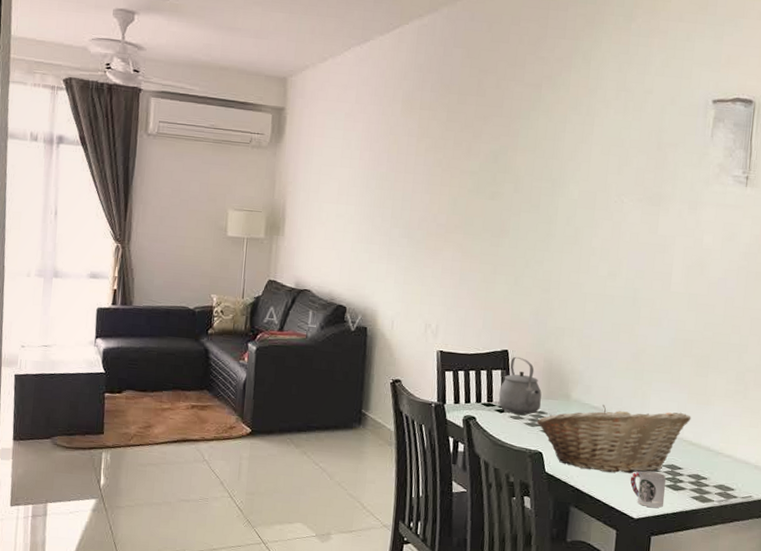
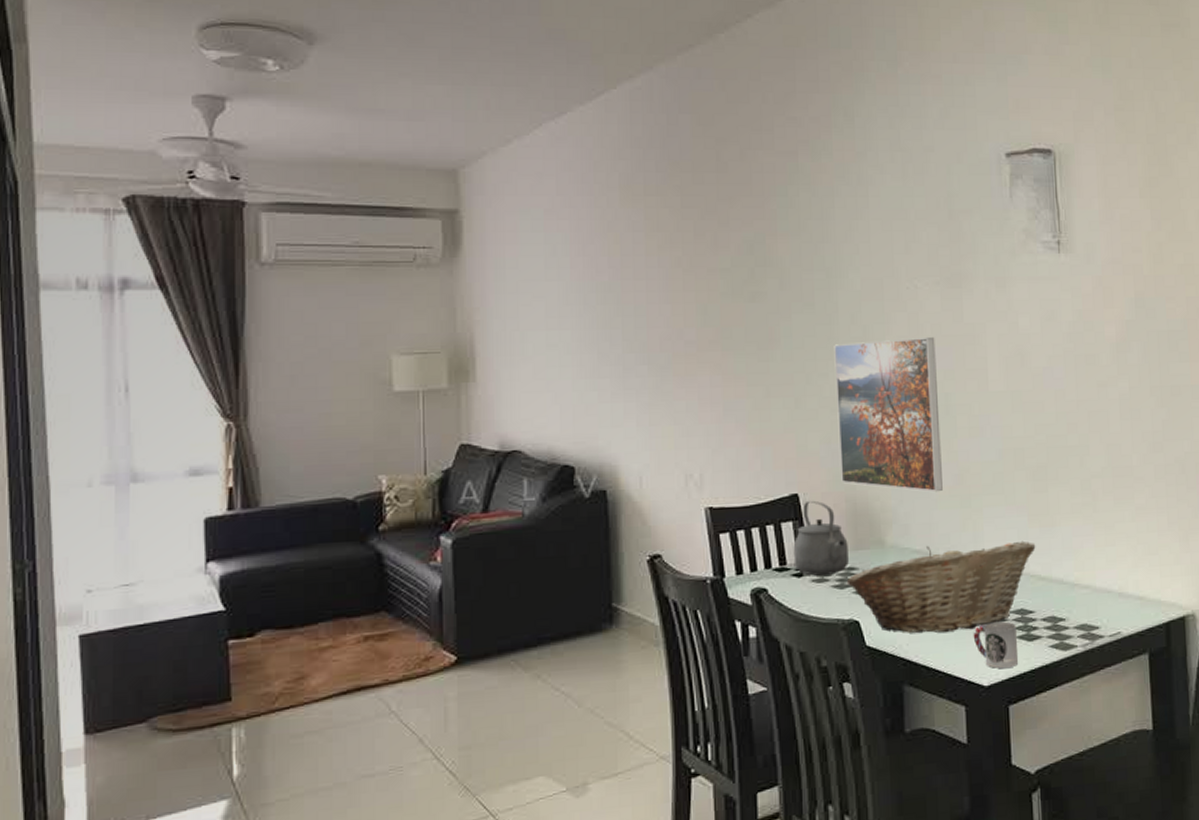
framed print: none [543,239,632,365] -> present [834,336,943,493]

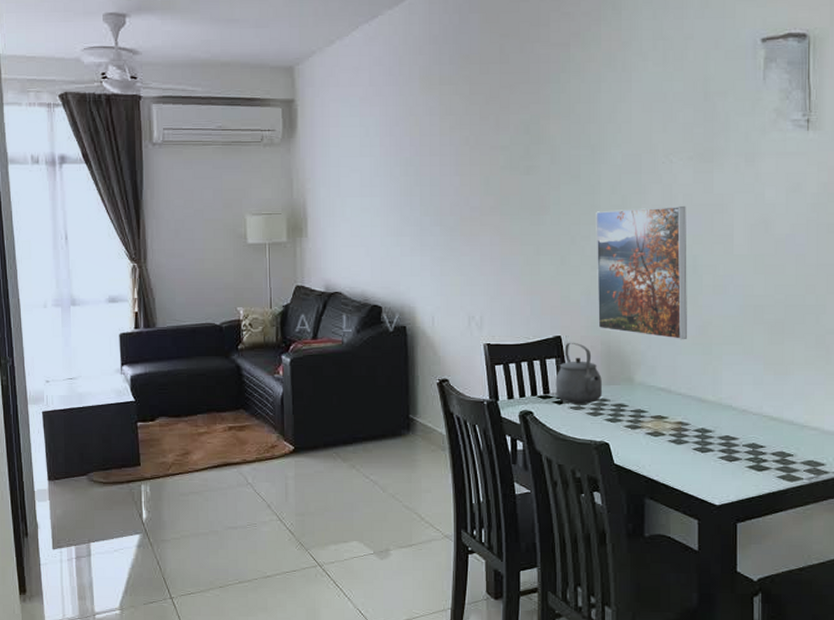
fruit basket: present [846,540,1036,634] -> none [599,385,770,458]
cup: present [973,621,1019,669] -> none [708,453,748,492]

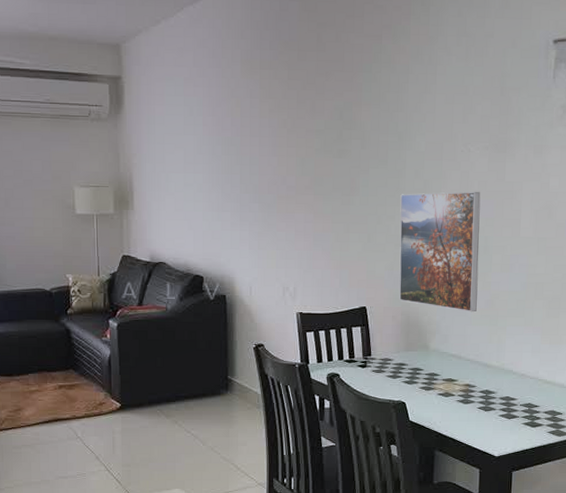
tea kettle: present [555,342,602,404] -> none [360,312,401,368]

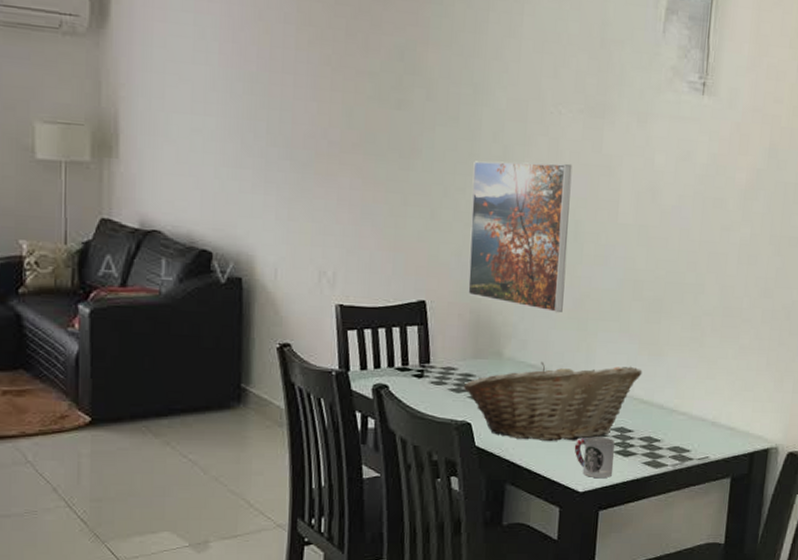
fruit basket: none [398,352,545,415] -> present [463,362,643,441]
cup: none [490,411,524,445] -> present [574,436,615,479]

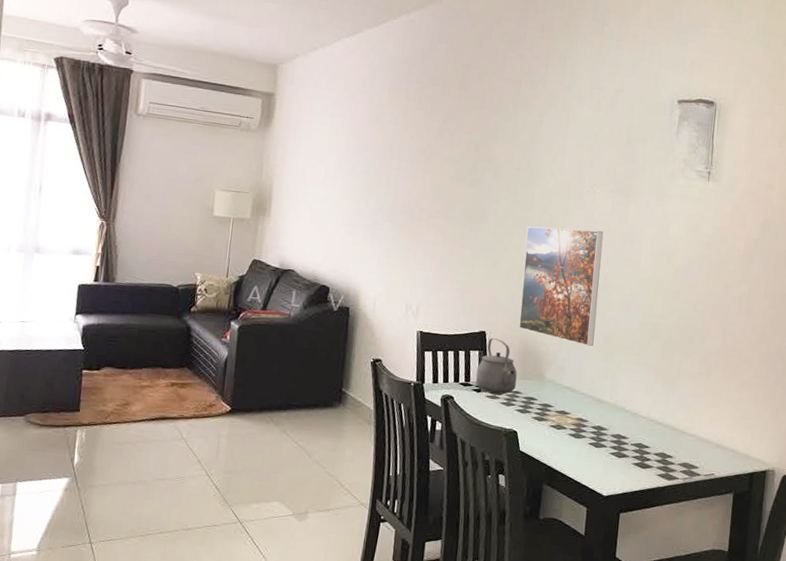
tea kettle: none [415,308,468,379] -> present [475,337,517,395]
fruit basket: present [463,362,643,441] -> none [512,385,658,452]
cup: present [574,436,615,479] -> none [600,449,634,486]

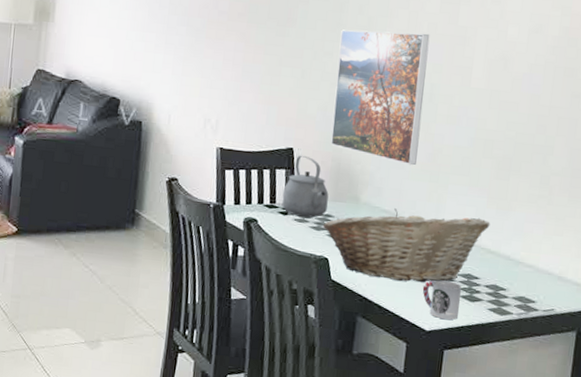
fruit basket: none [512,385,658,452] -> present [322,208,490,283]
cup: none [600,449,634,486] -> present [422,280,461,320]

